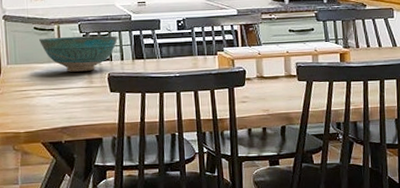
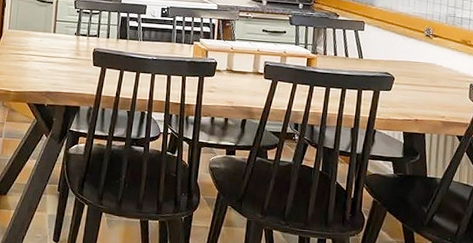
bowl: present [39,35,118,72] -> none [39,9,107,44]

